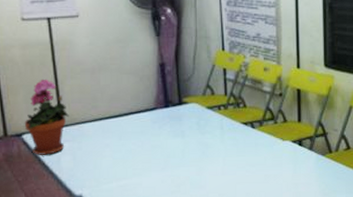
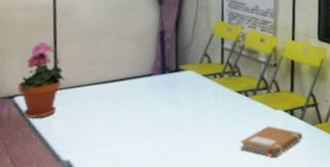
notebook: none [248,156,313,189] -> present [239,125,303,158]

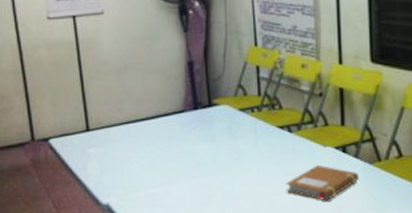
potted plant: present [17,41,65,118] -> none [51,80,95,161]

